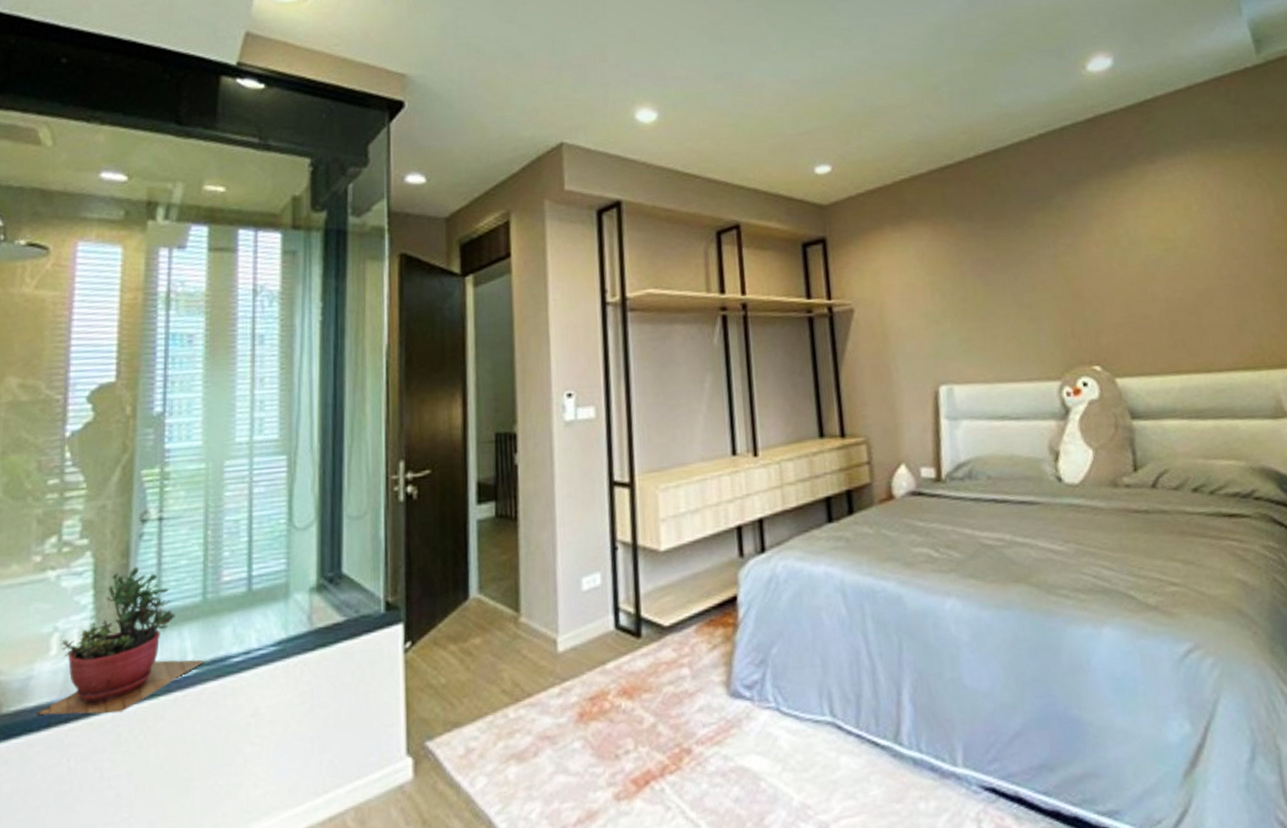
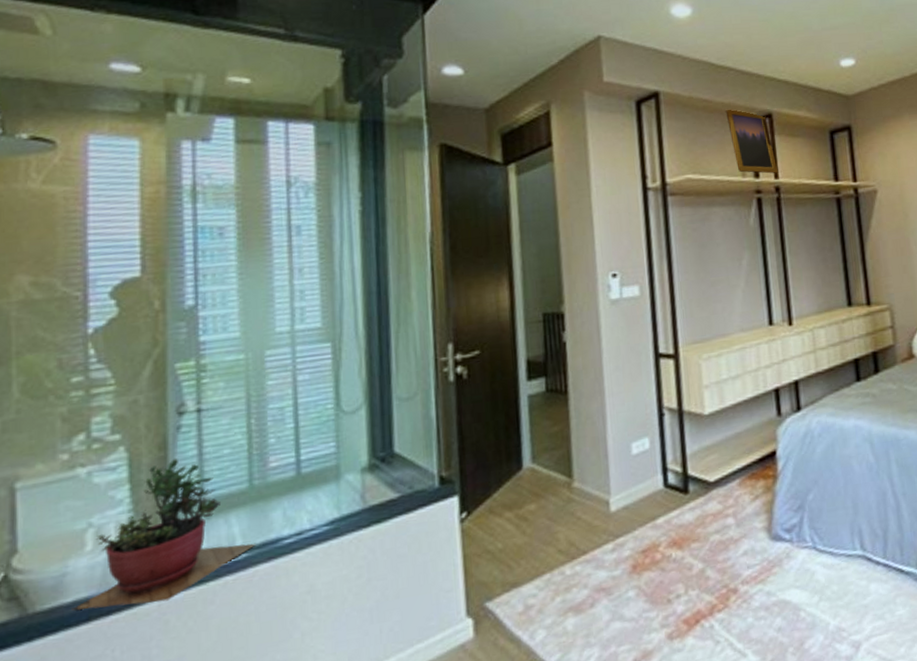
picture frame: none [691,218,744,289] -> present [726,108,777,174]

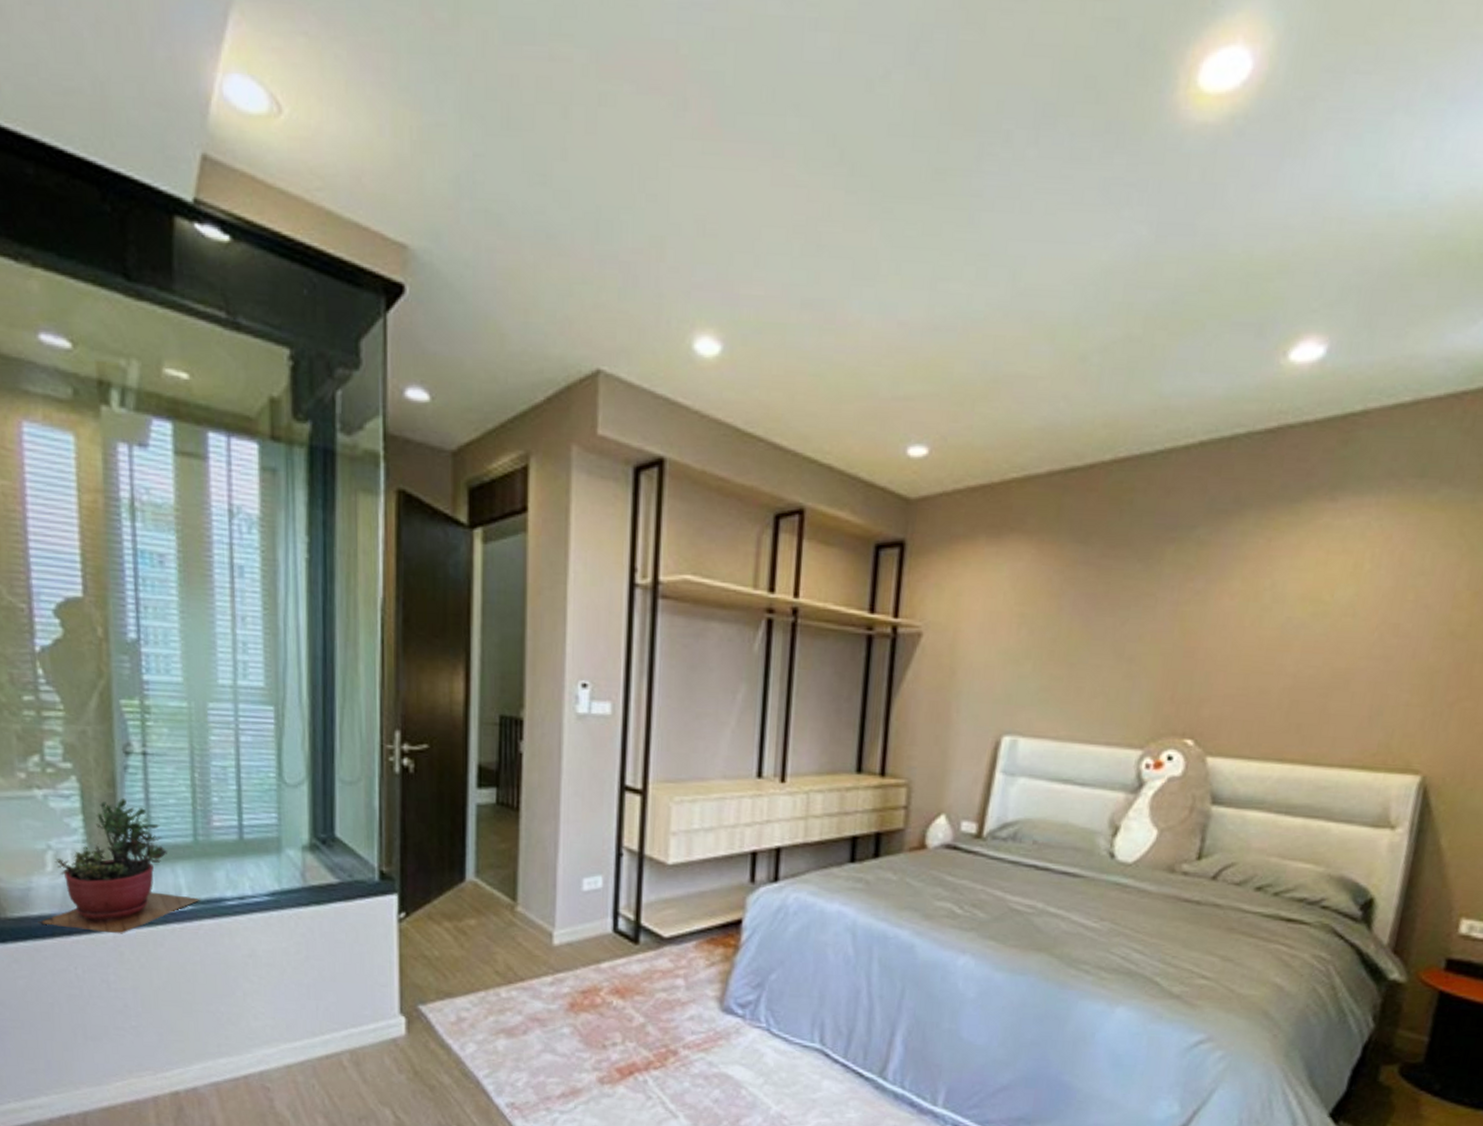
picture frame: present [726,108,777,174] -> none [745,493,799,590]

